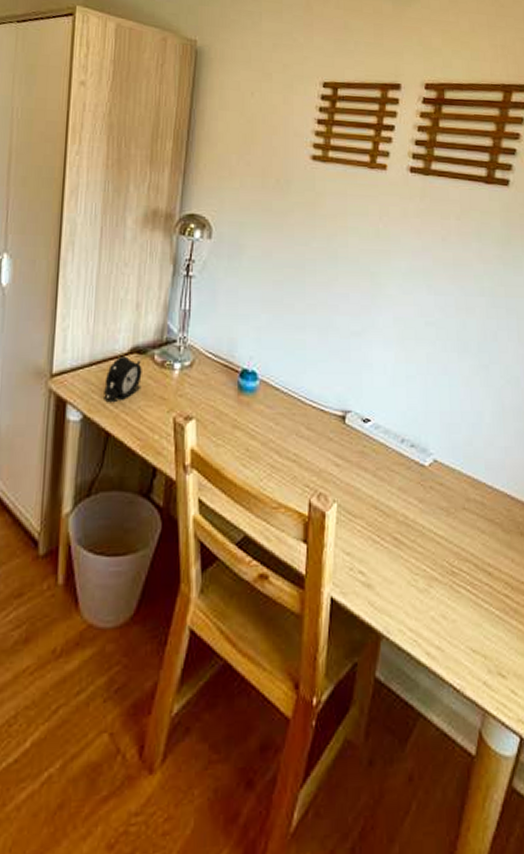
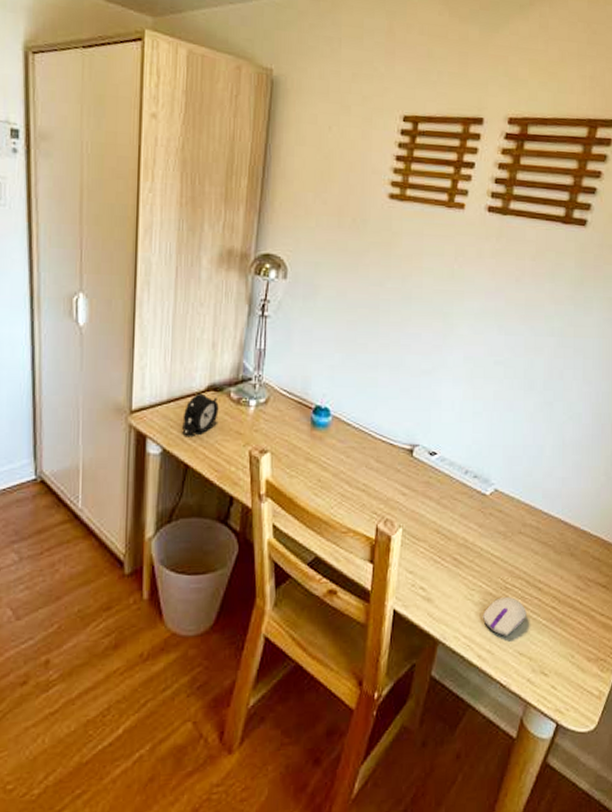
computer mouse: none [428,583,477,630] -> present [482,597,527,636]

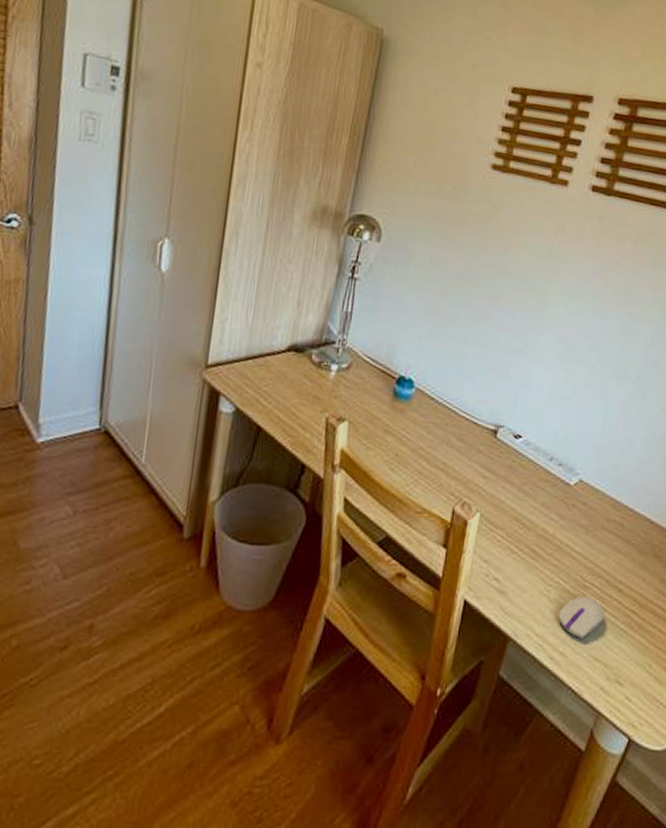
alarm clock: present [182,393,219,434] -> none [258,352,299,395]

